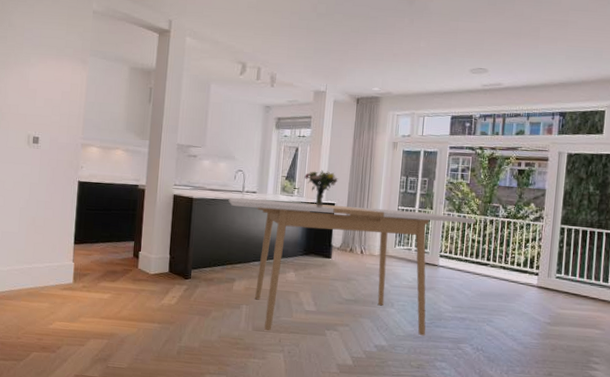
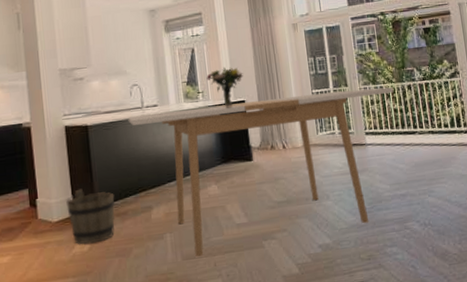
bucket: none [163,251,205,300] -> present [66,188,116,245]

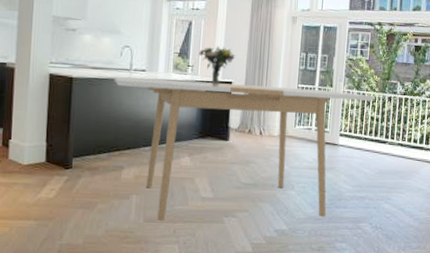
bucket: present [66,188,116,245] -> none [39,137,88,192]

